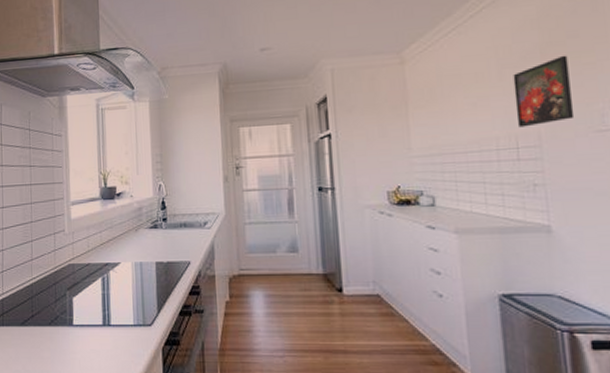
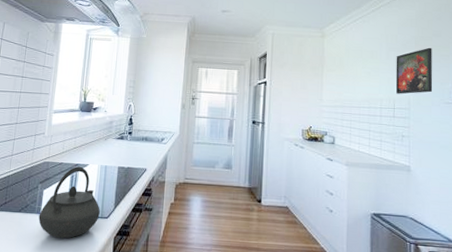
kettle: none [71,266,142,353] -> present [38,167,100,239]

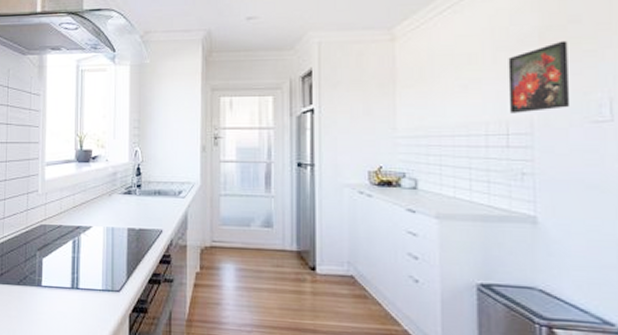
kettle: present [38,167,100,239] -> none [40,230,110,316]

